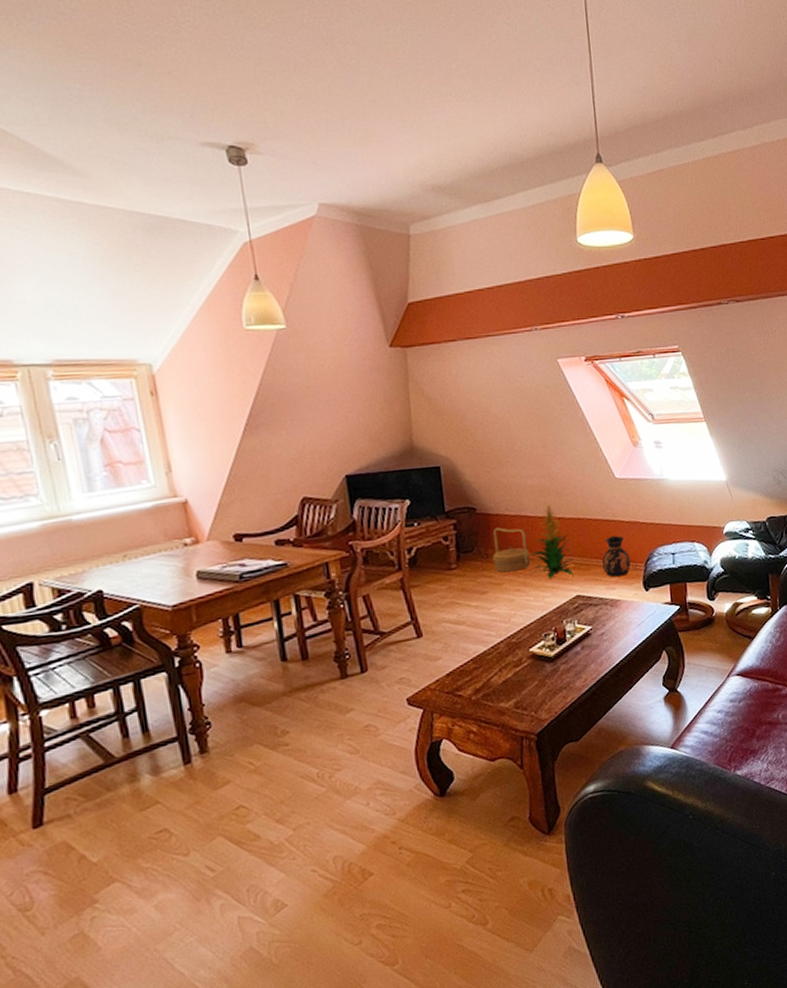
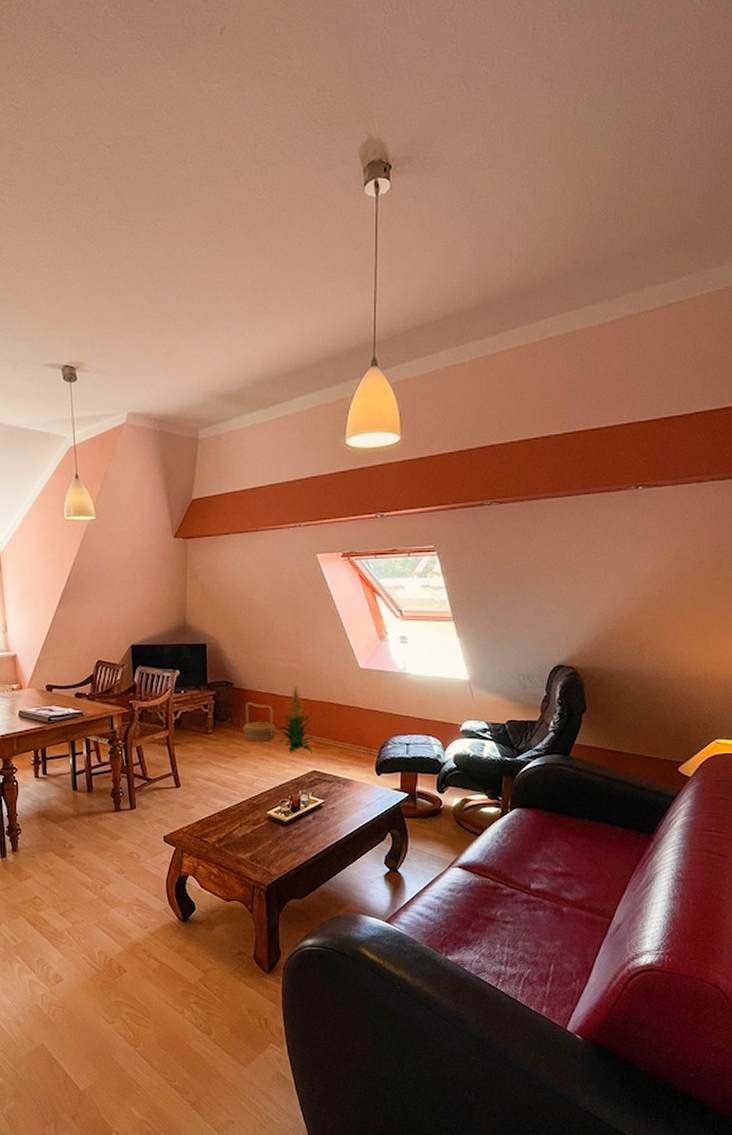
ceramic jug: present [601,536,631,577] -> none [339,721,366,759]

